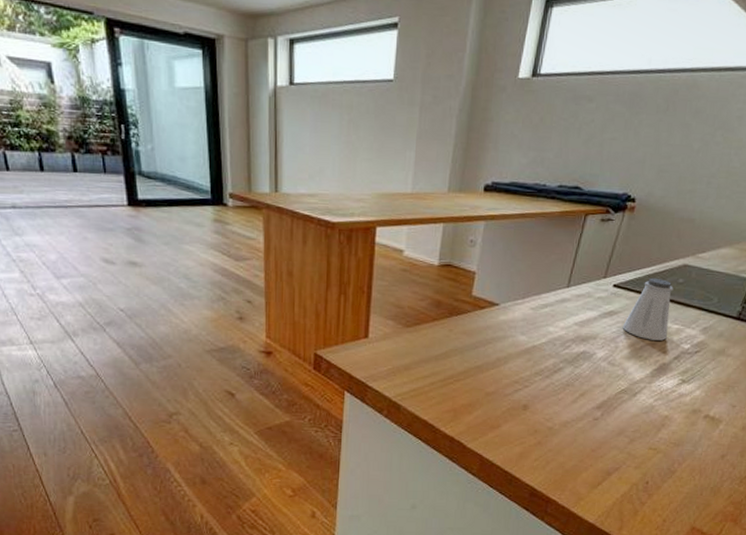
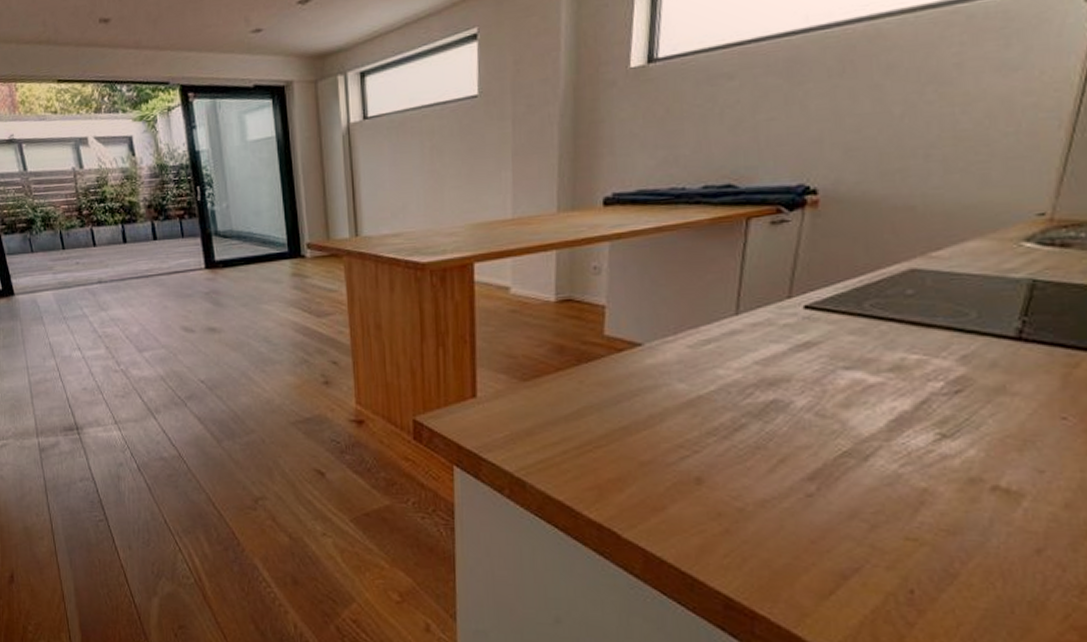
saltshaker: present [622,277,674,341] -> none [828,291,902,379]

